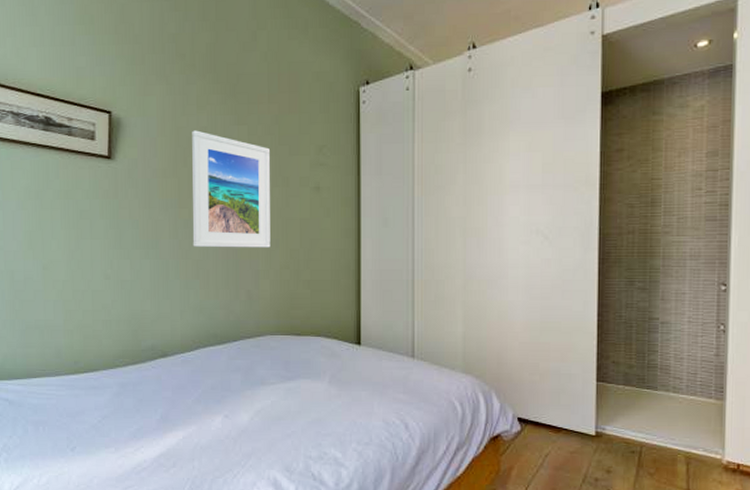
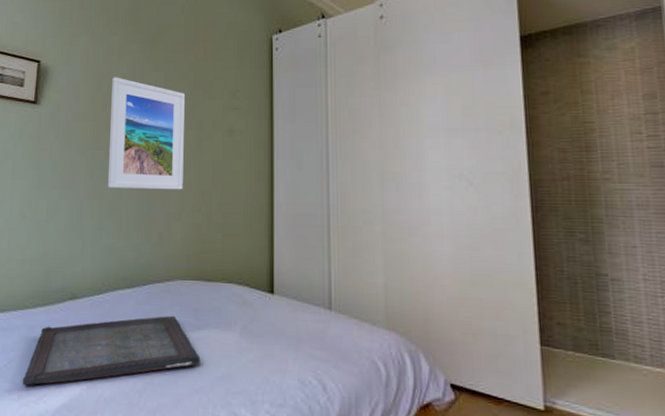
serving tray: none [118,368,292,439] -> present [22,315,201,386]

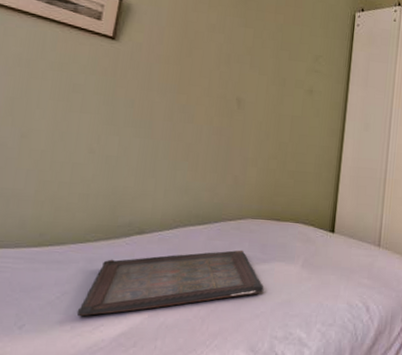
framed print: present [107,77,186,190] -> none [186,26,273,139]

